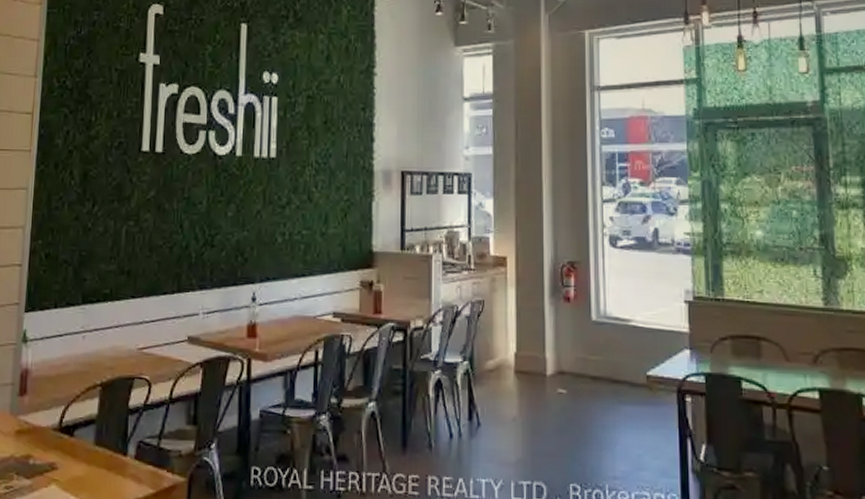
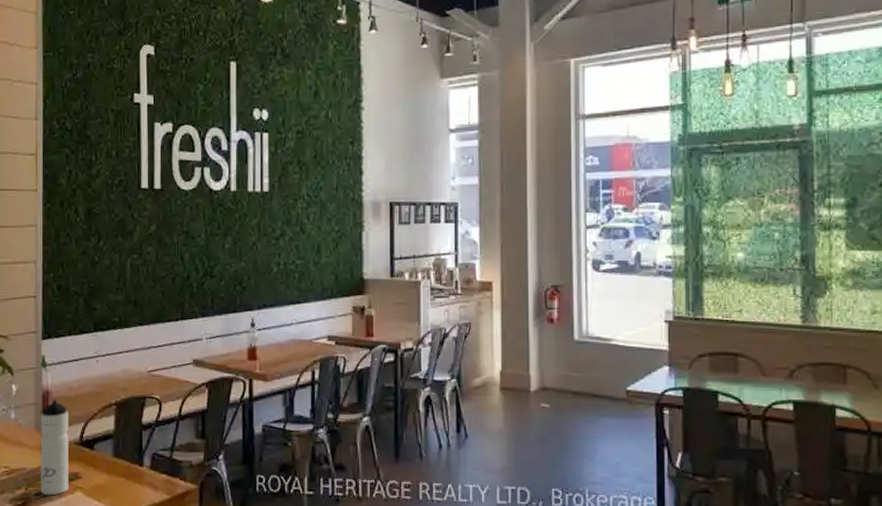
water bottle: none [11,380,48,489] -> present [40,400,69,496]

